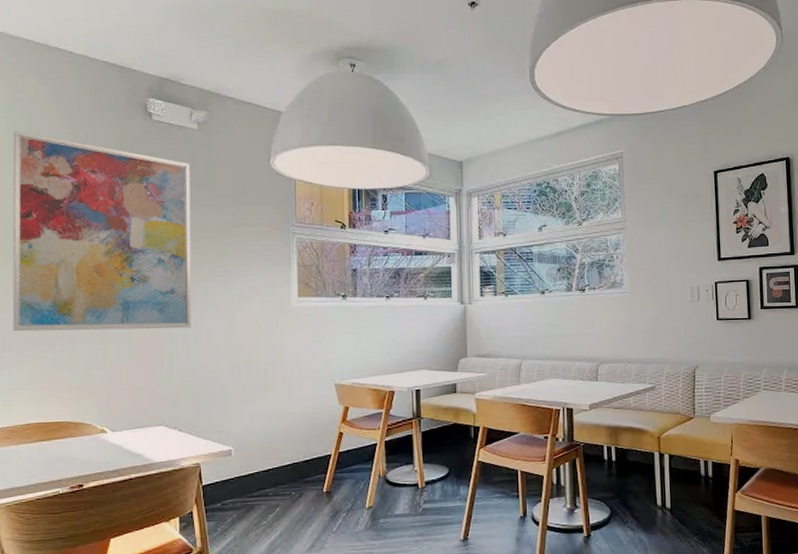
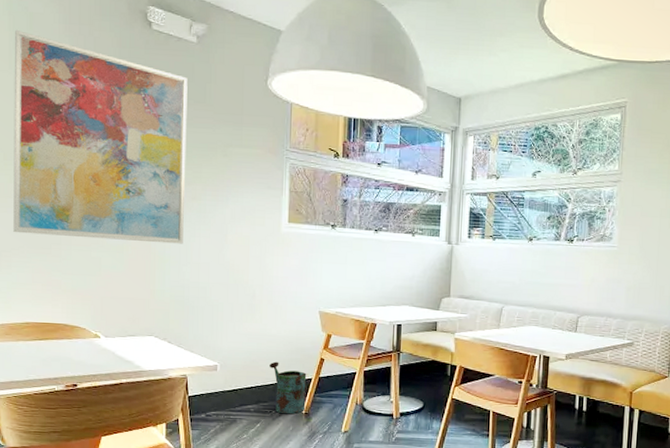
watering can: none [286,440,327,495] -> present [269,361,307,414]

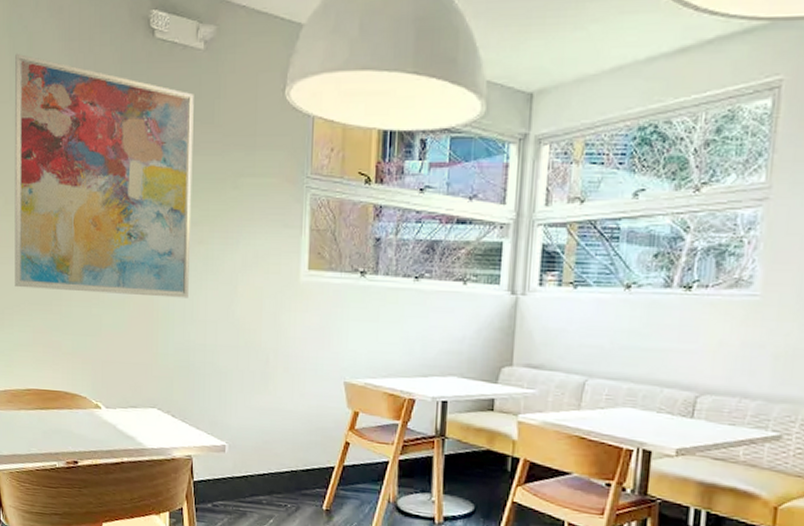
watering can: present [269,361,307,414] -> none [285,443,329,510]

